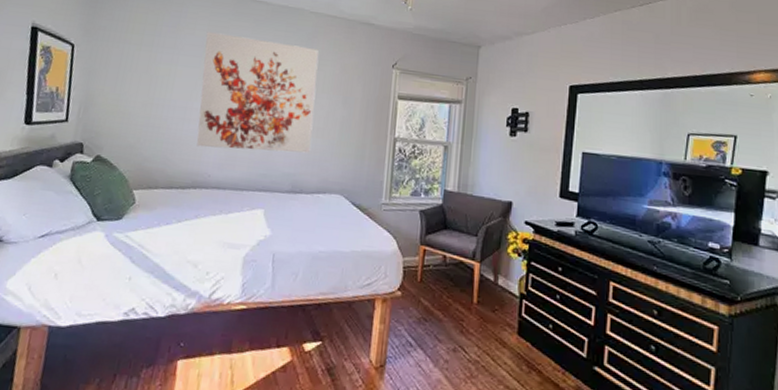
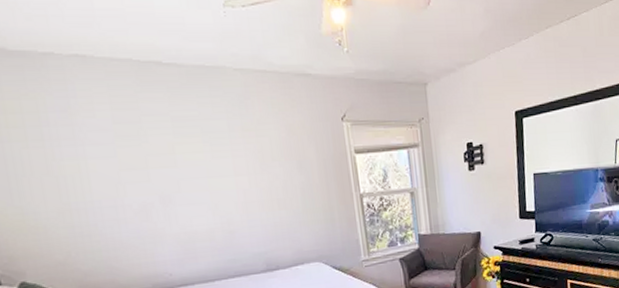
wall art: present [196,32,319,153] -> none [110,110,277,247]

